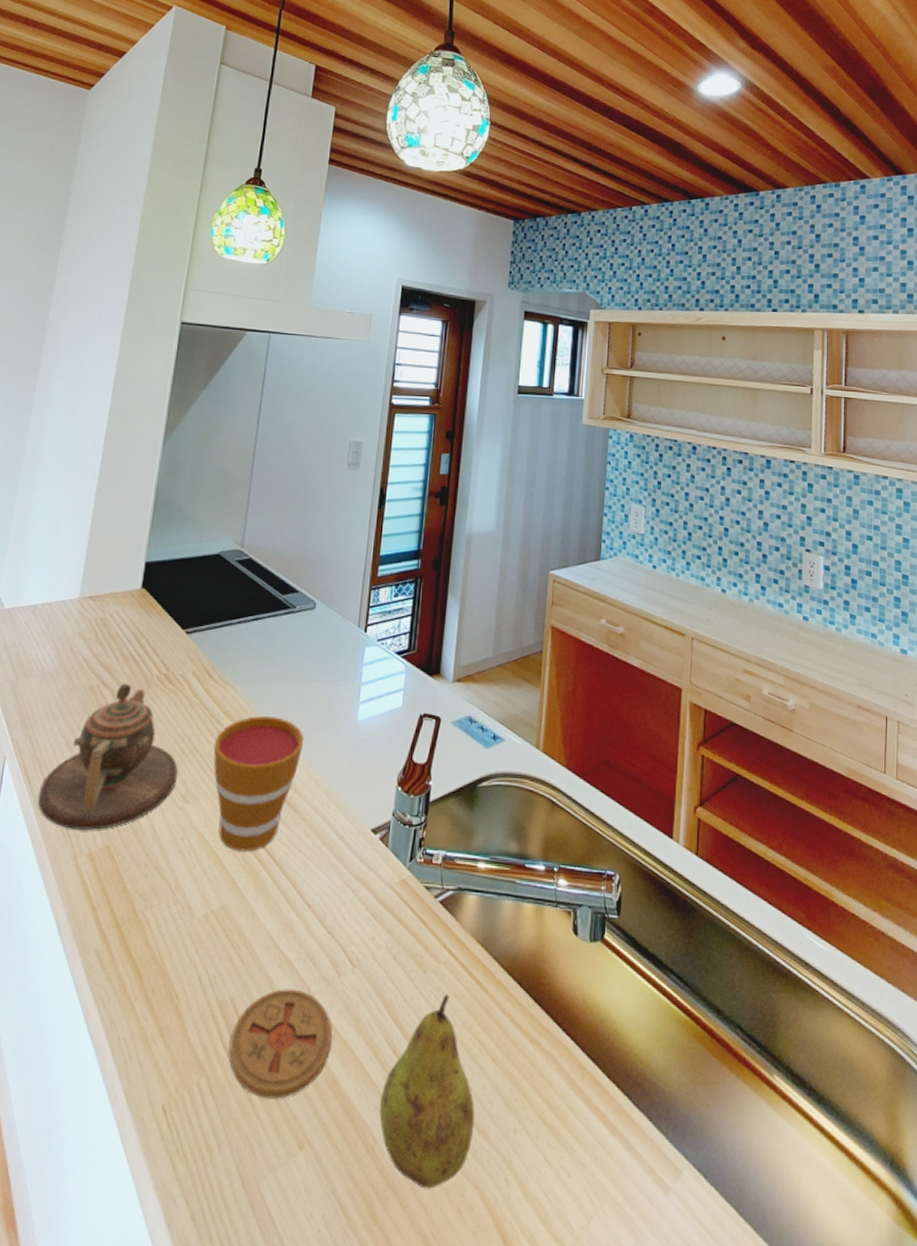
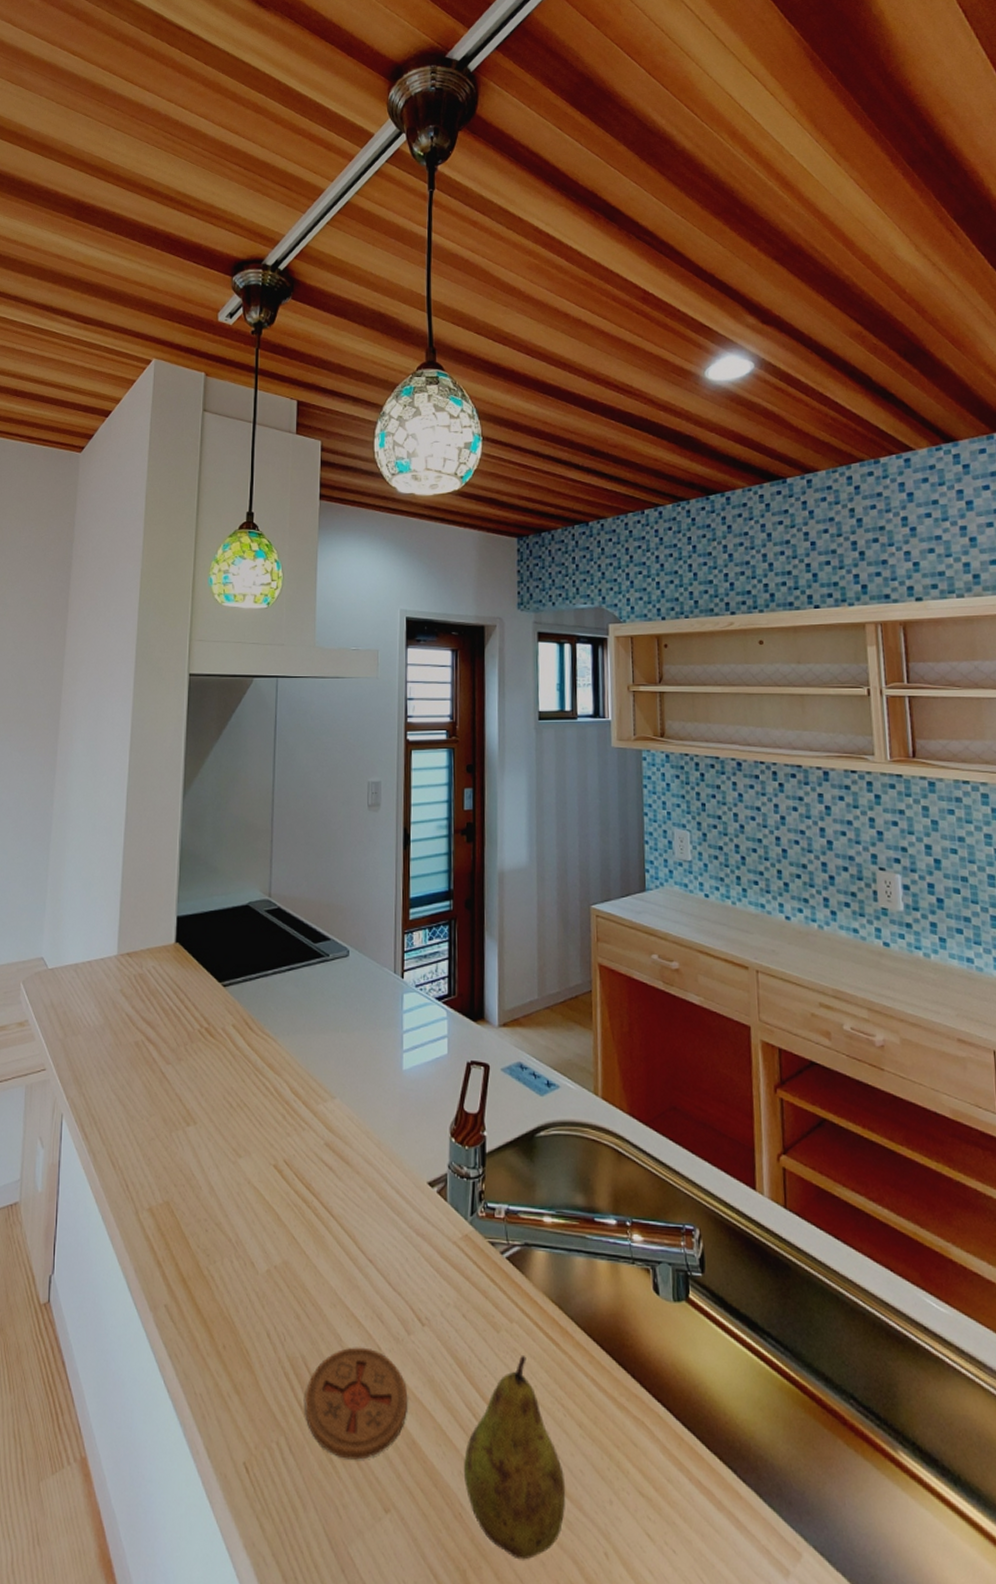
teapot: present [37,683,178,830] -> none [96,1038,227,1185]
cup: present [213,715,305,852] -> none [260,1067,350,1206]

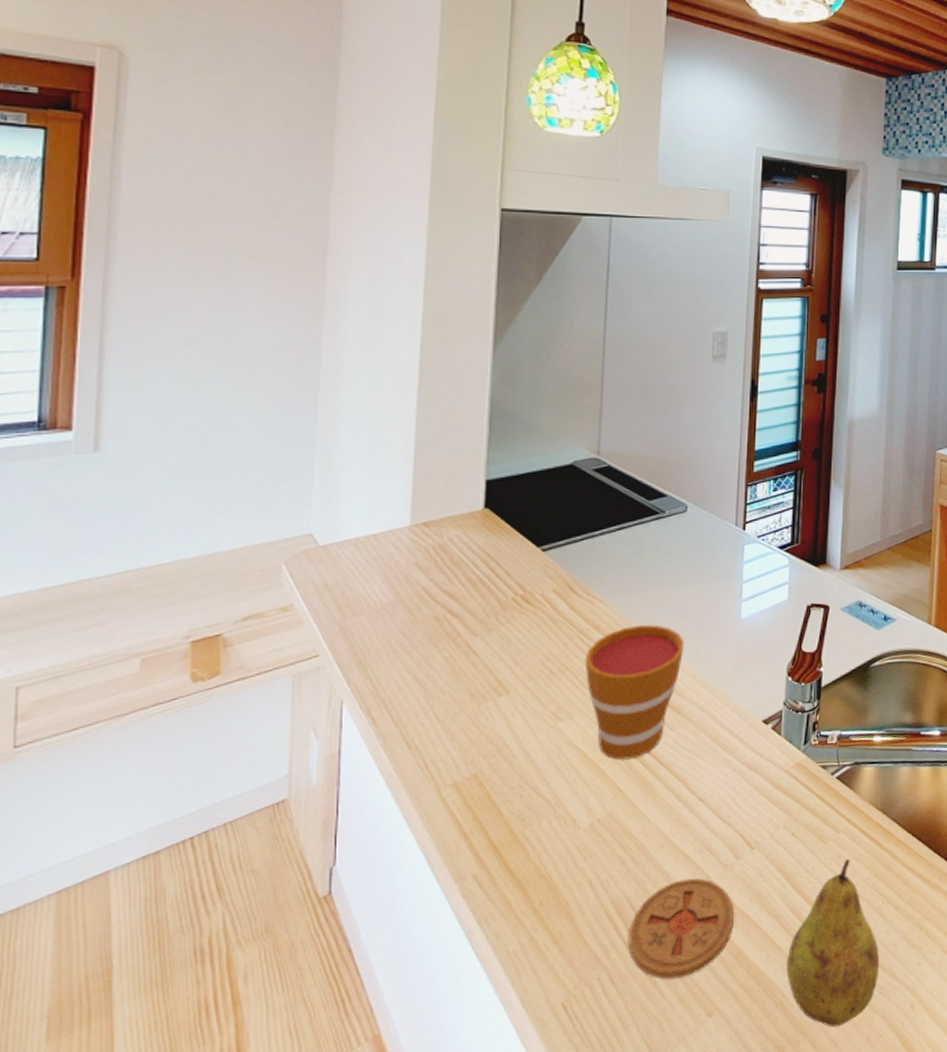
cup: none [260,1067,350,1206] -> present [584,624,685,760]

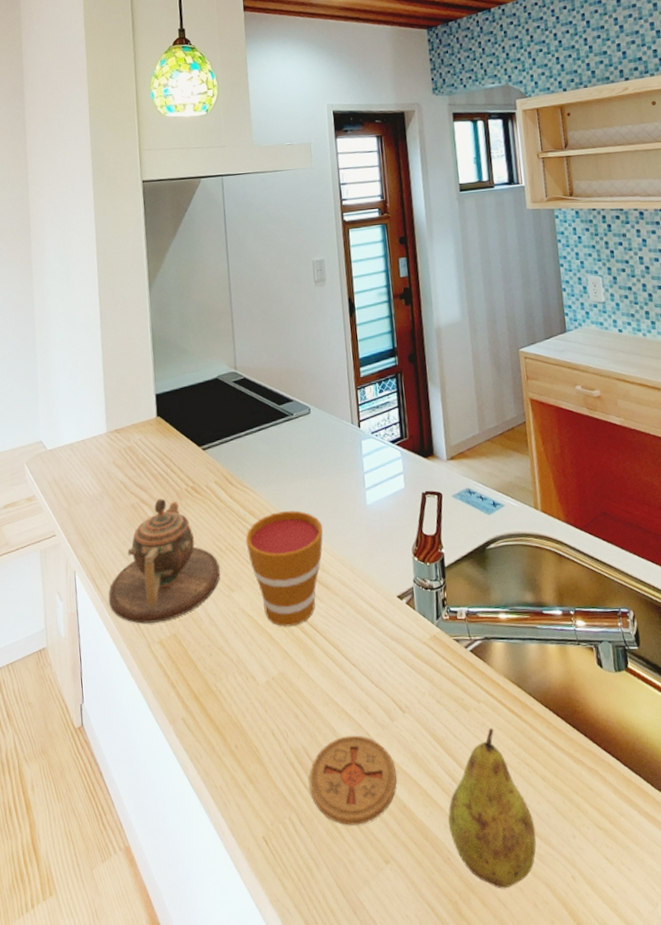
teapot: none [387,609,546,763] -> present [108,498,220,624]

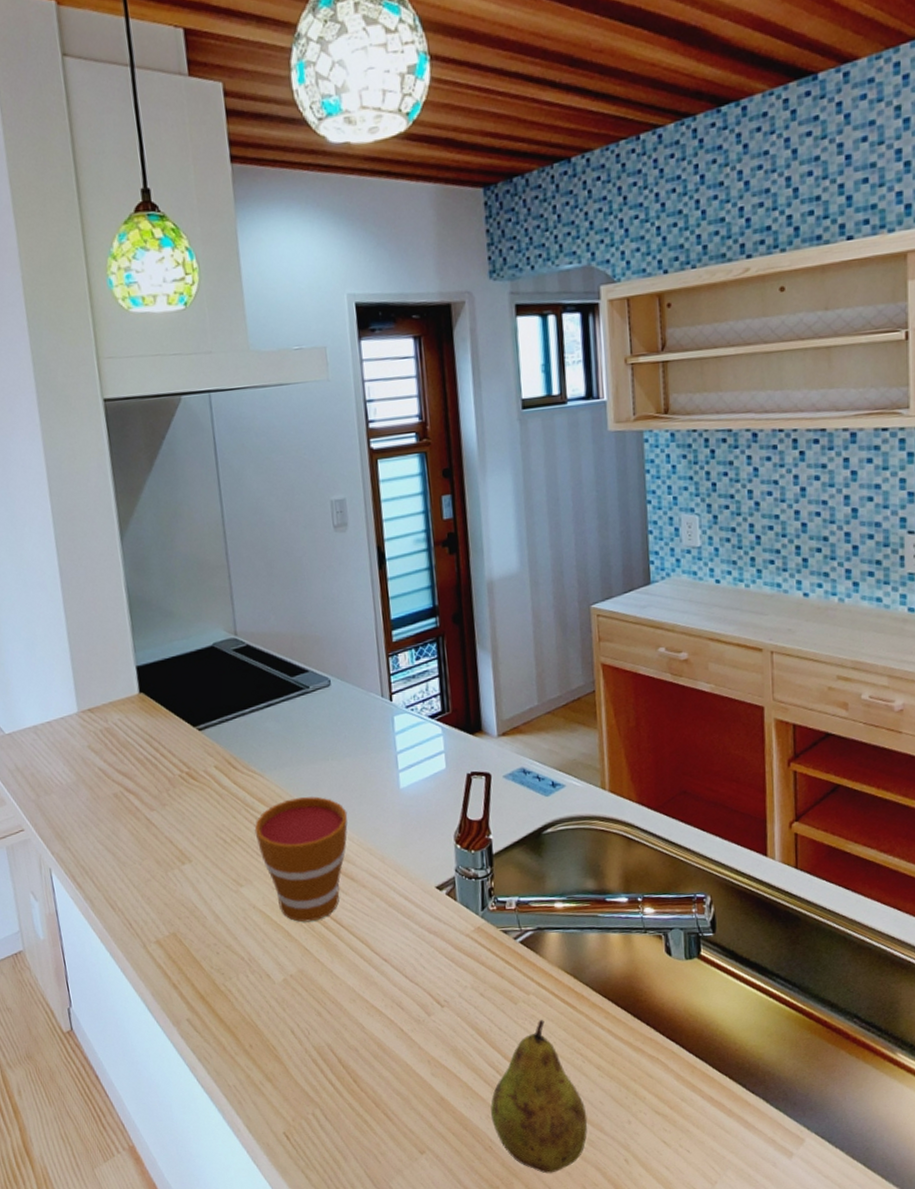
teapot: present [108,498,220,624] -> none [92,786,226,923]
coaster: present [309,735,397,825] -> none [334,1031,434,1119]

